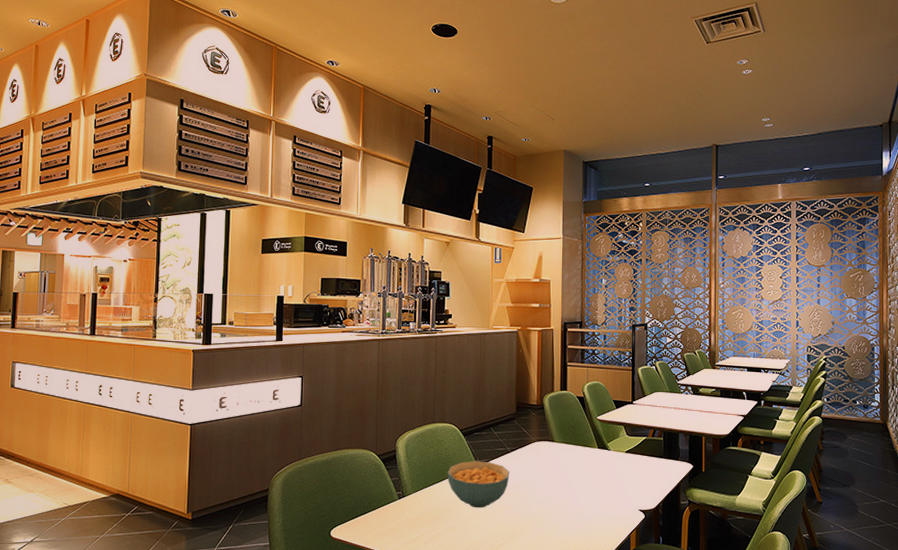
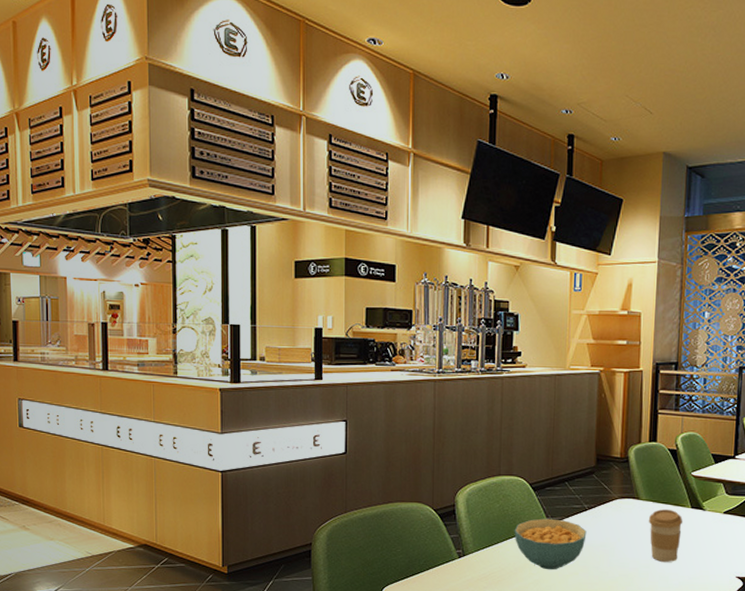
coffee cup: none [562,450,592,498] -> present [648,509,683,562]

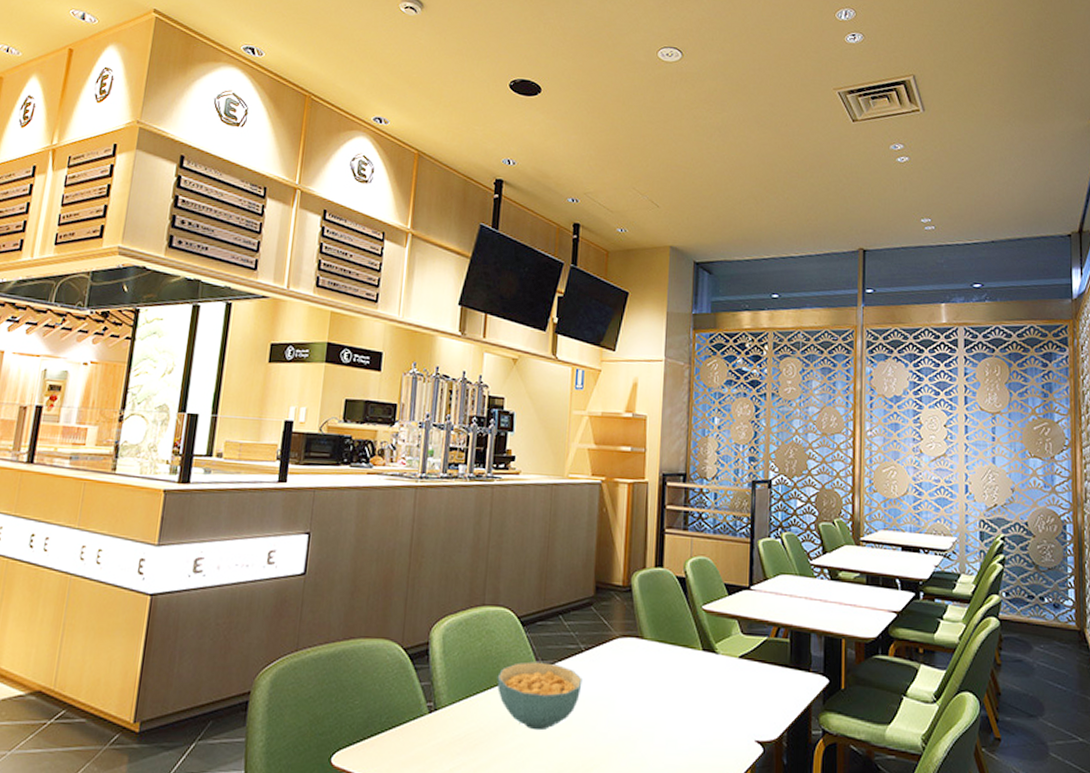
coffee cup: present [648,509,683,562] -> none [653,652,694,721]

